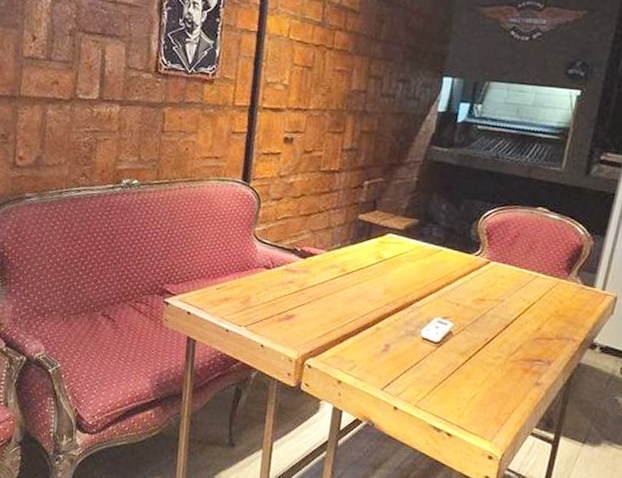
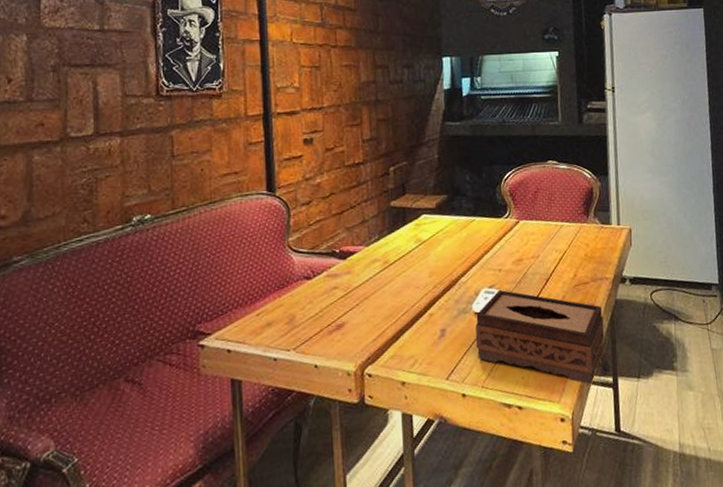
tissue box: none [416,322,561,435] -> present [475,289,605,385]

